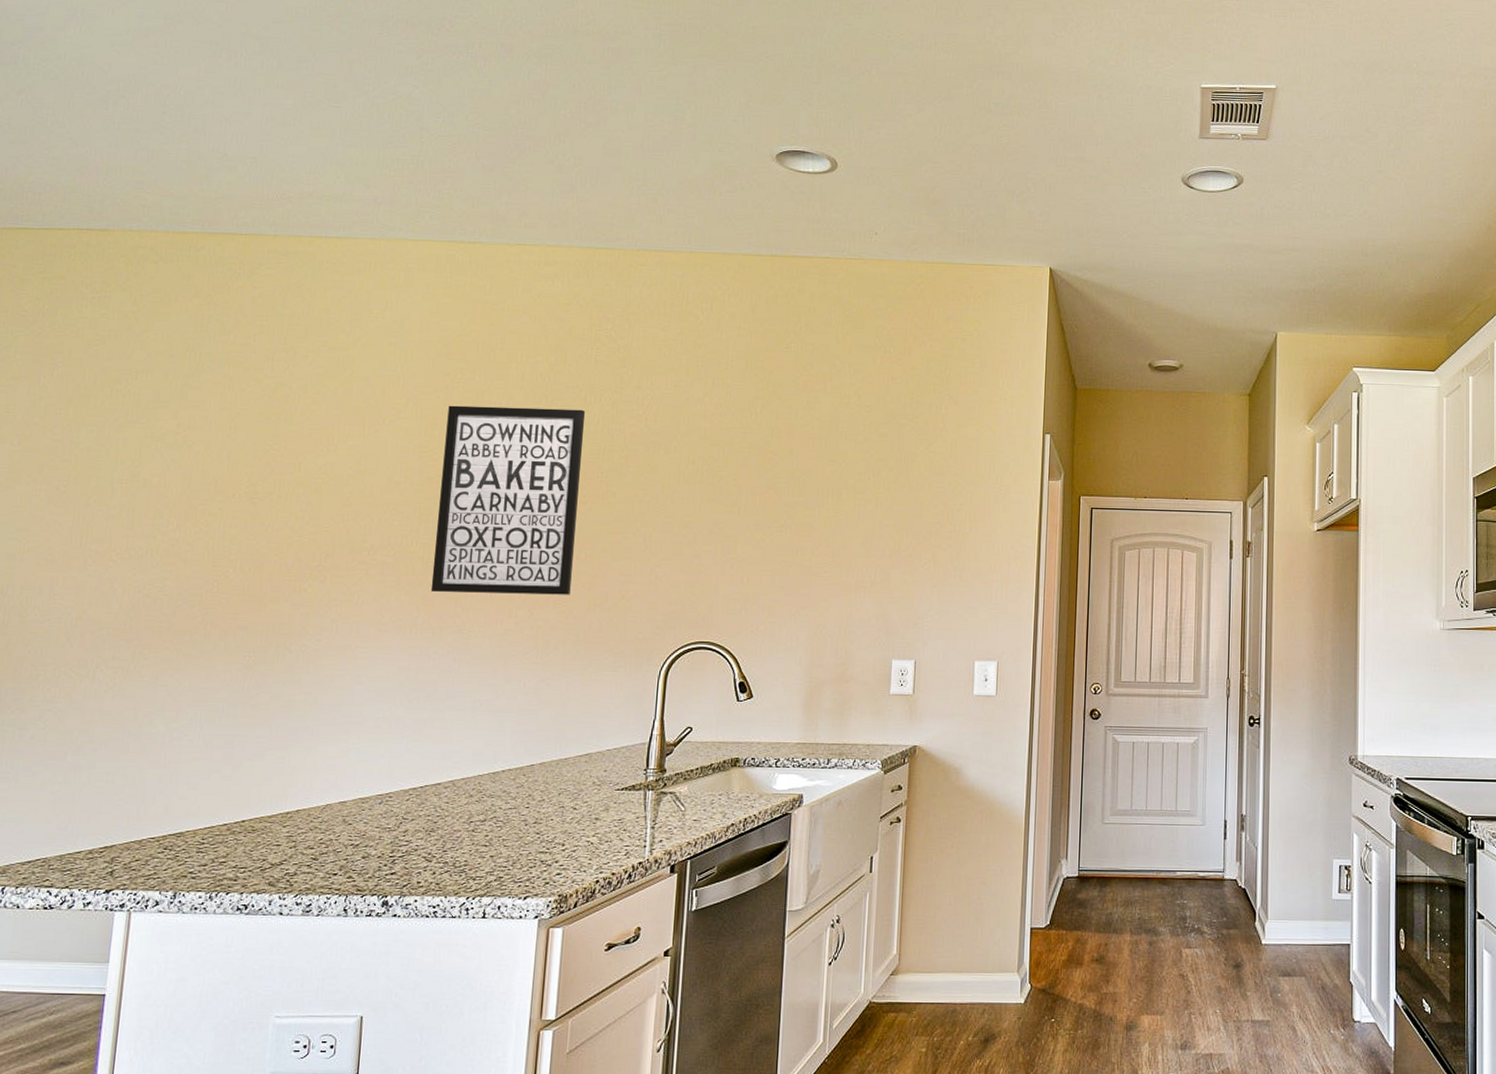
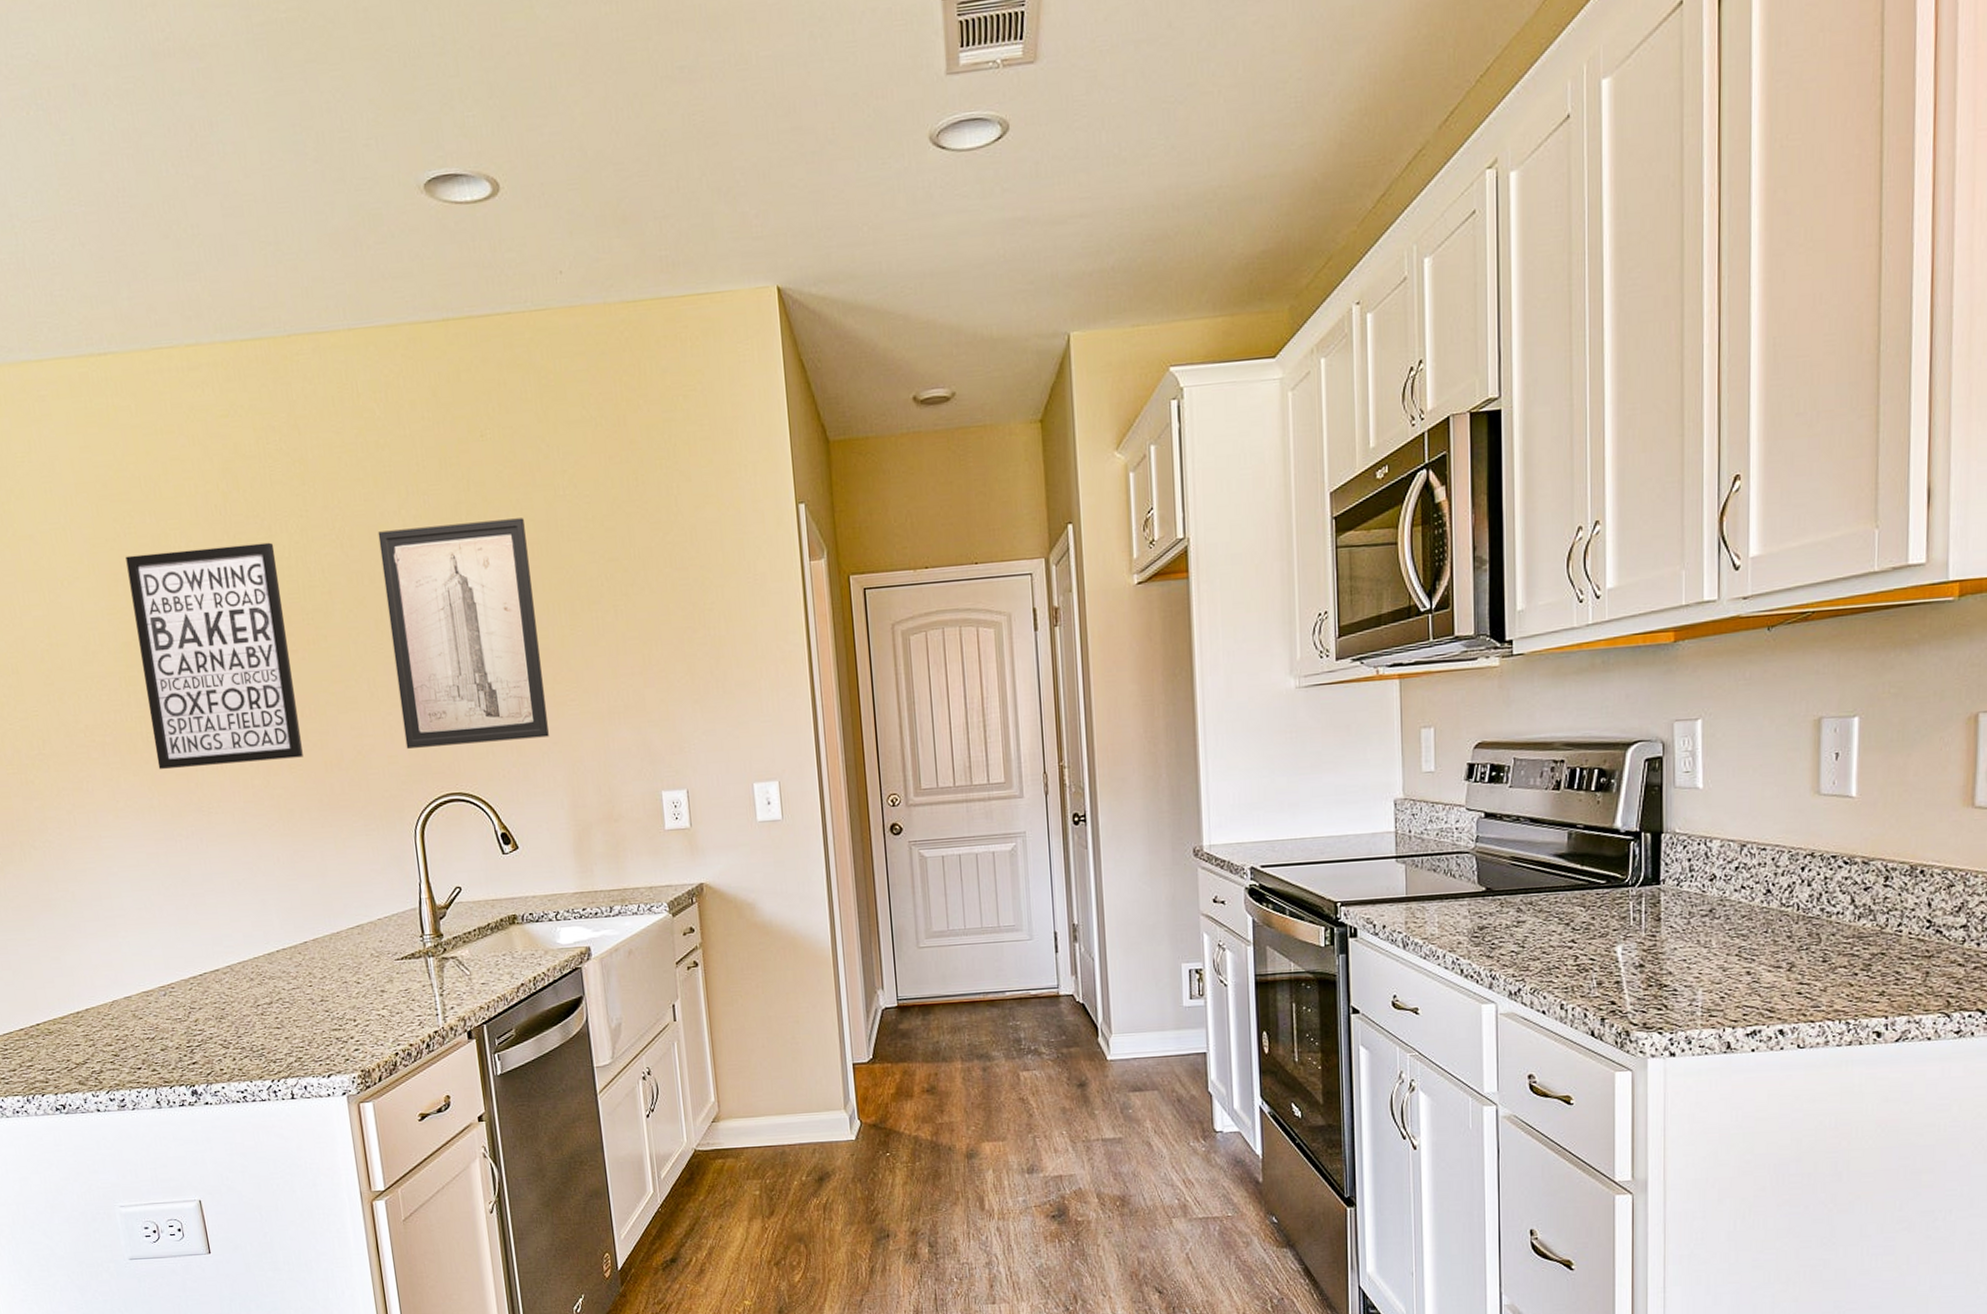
wall art: none [667,412,810,601] -> present [377,518,549,749]

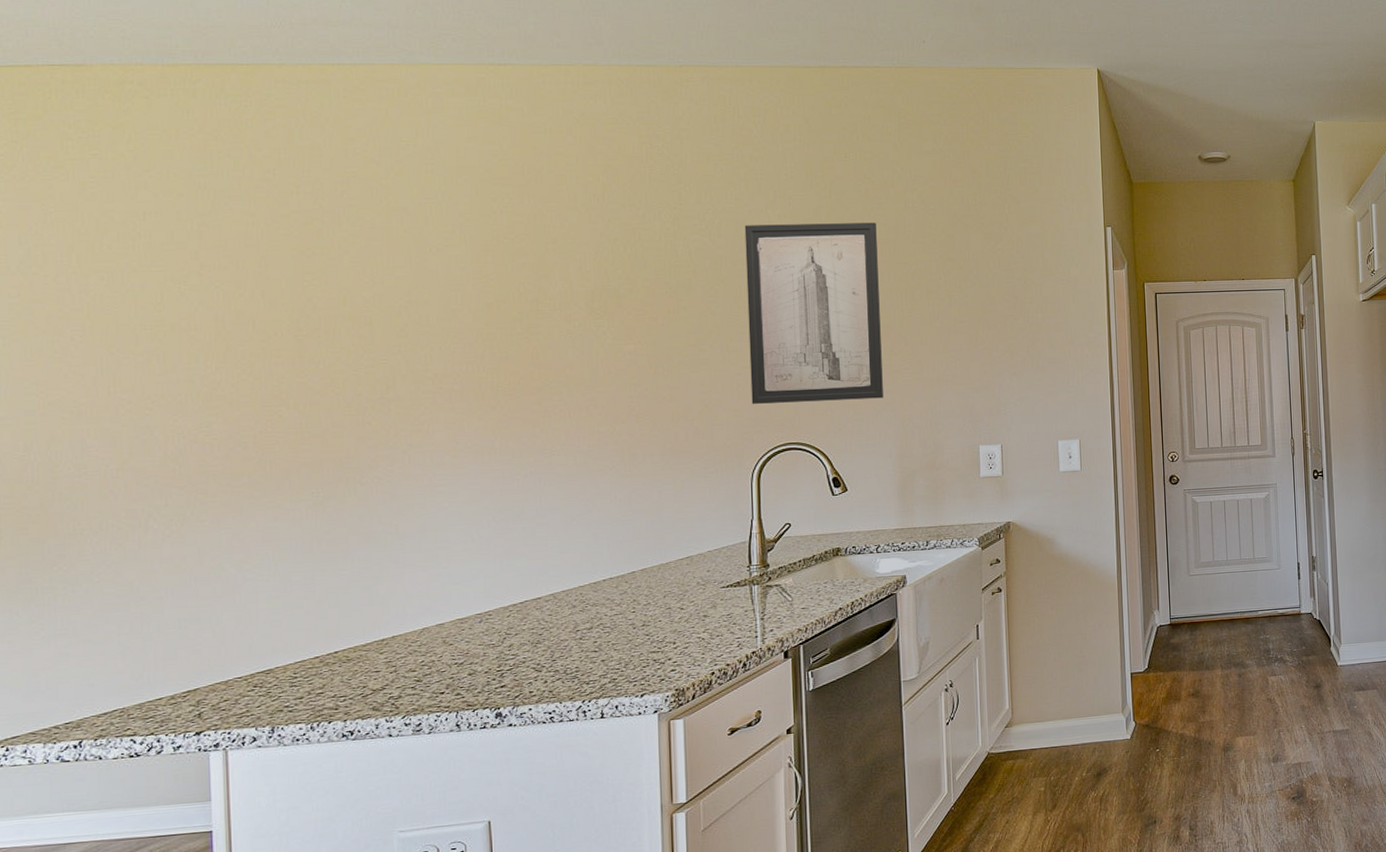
wall art: present [125,542,303,770] -> none [499,227,652,416]

